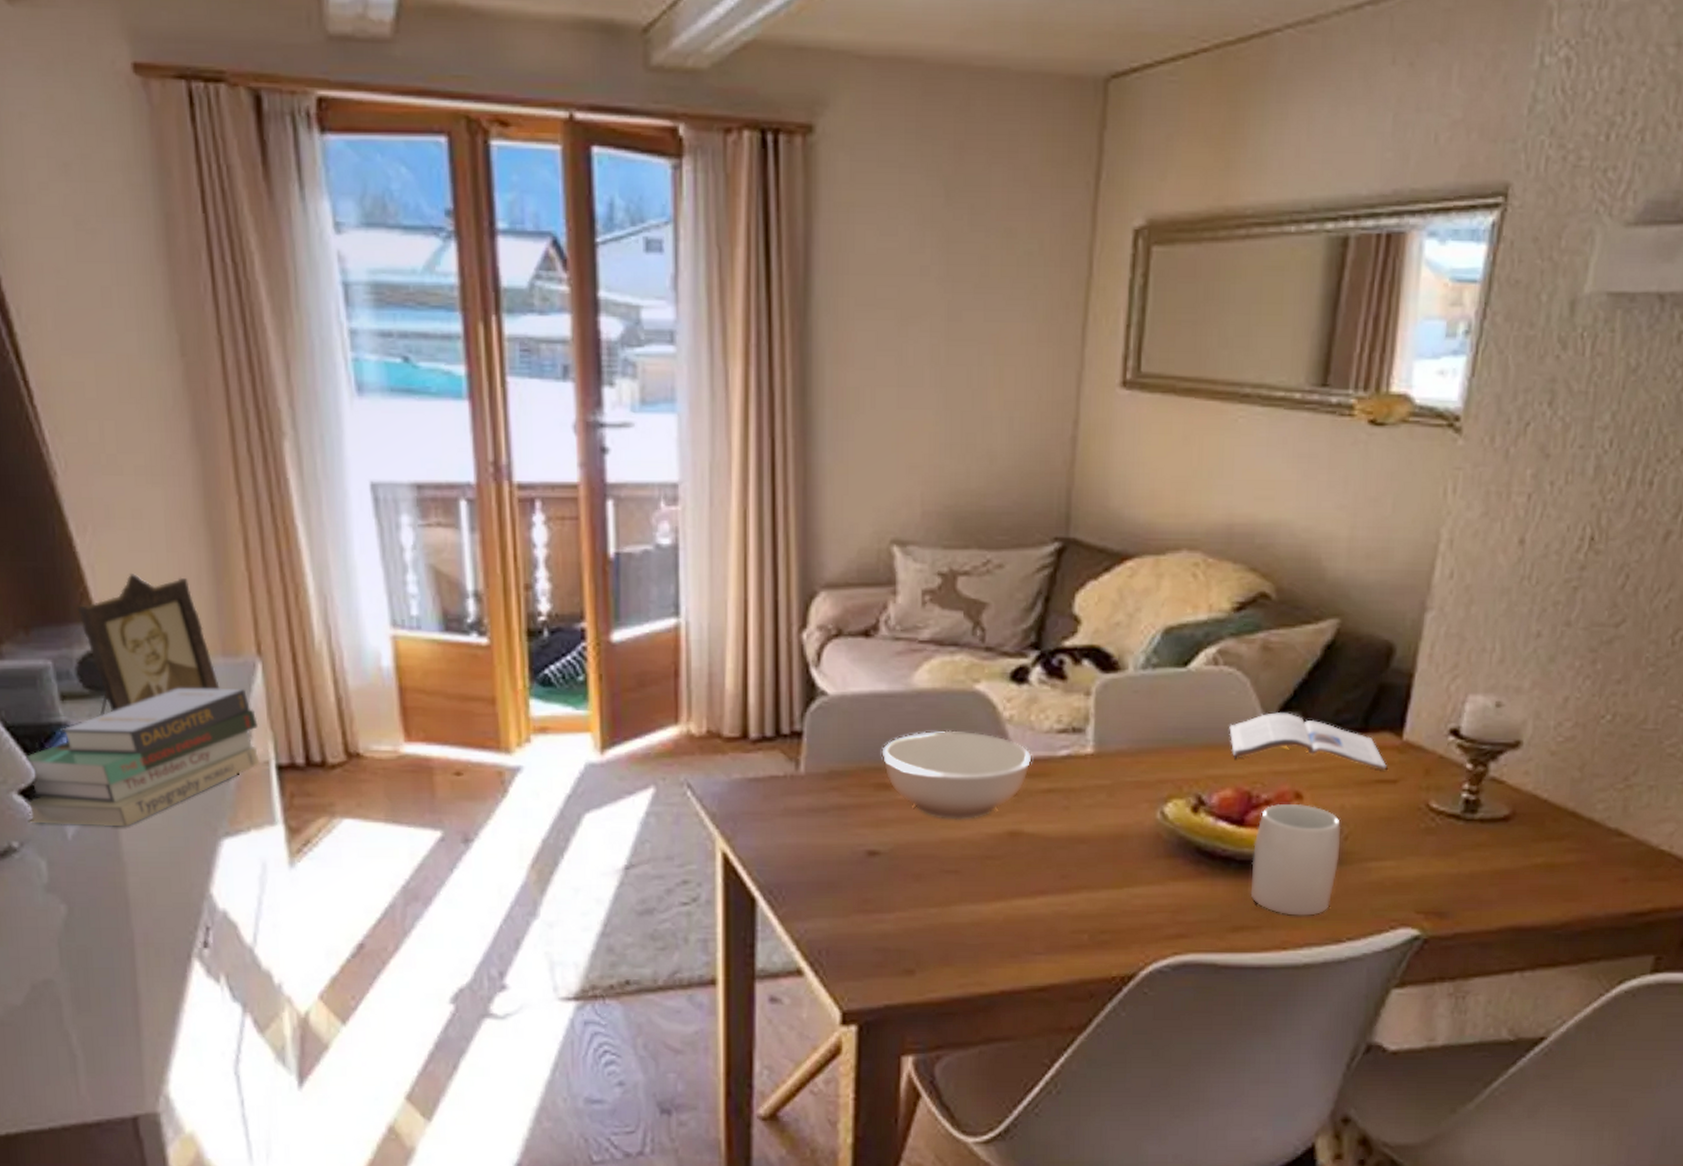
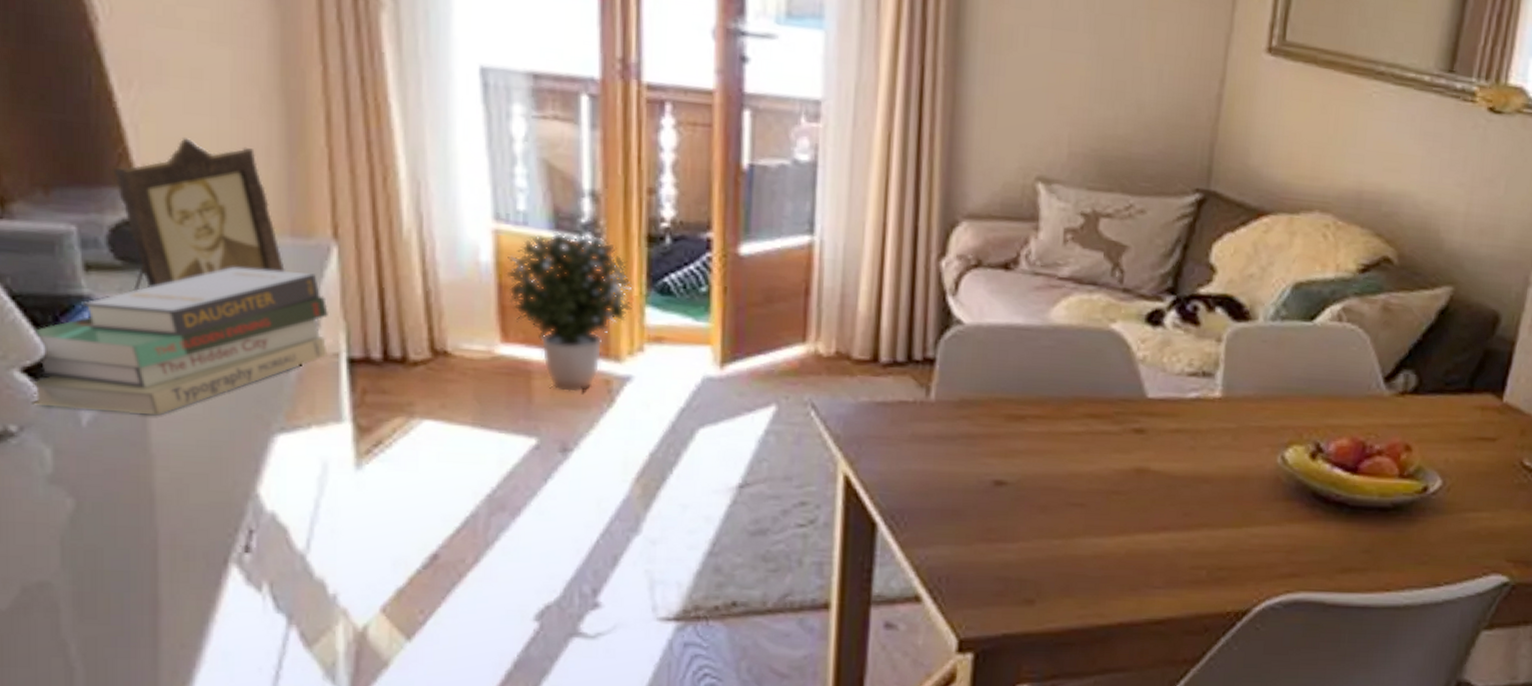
potted plant: none [405,633,518,785] -> present [506,231,634,392]
bowl: present [882,730,1032,820] -> none [1014,366,1163,455]
magazine: present [1229,712,1388,770] -> none [1348,369,1488,428]
mug: present [1251,804,1341,916] -> none [1360,455,1445,560]

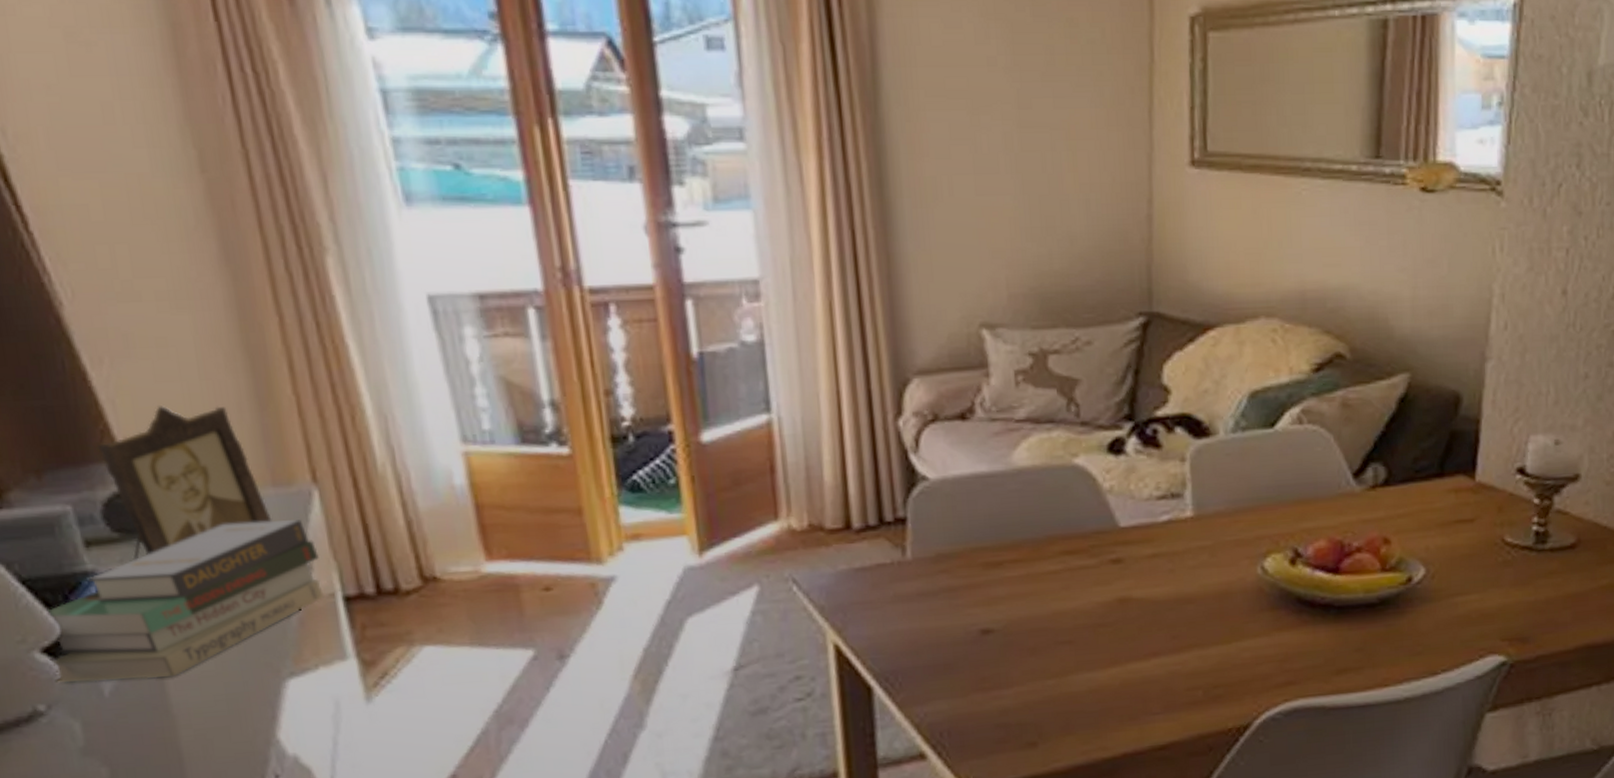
potted plant: present [506,231,634,392] -> none [480,443,606,600]

